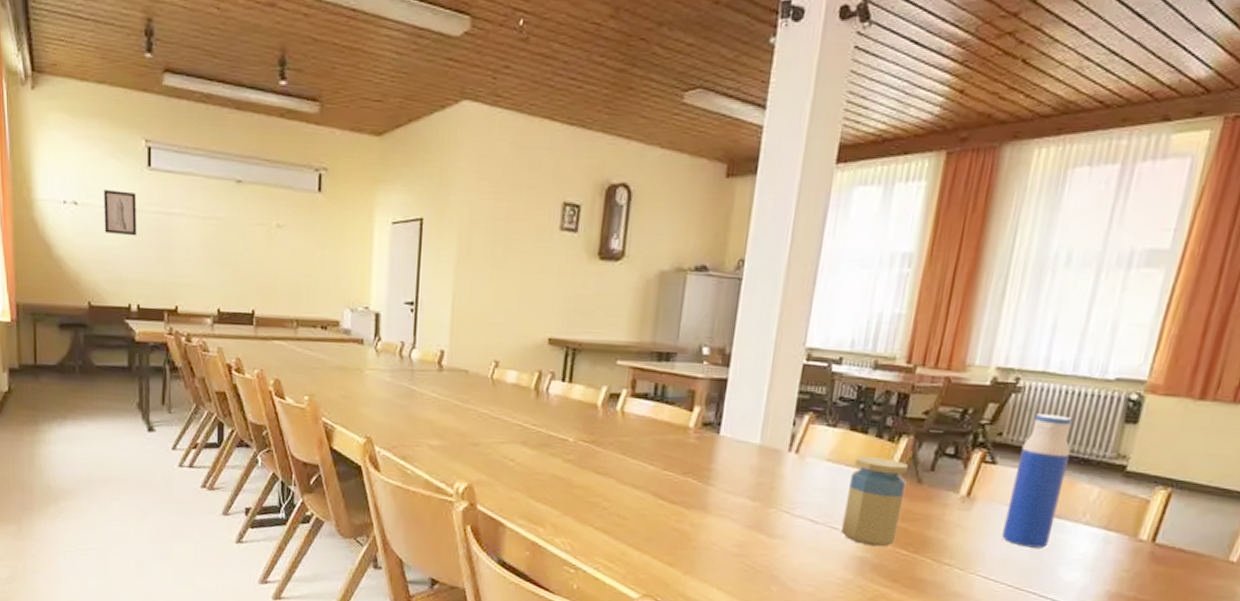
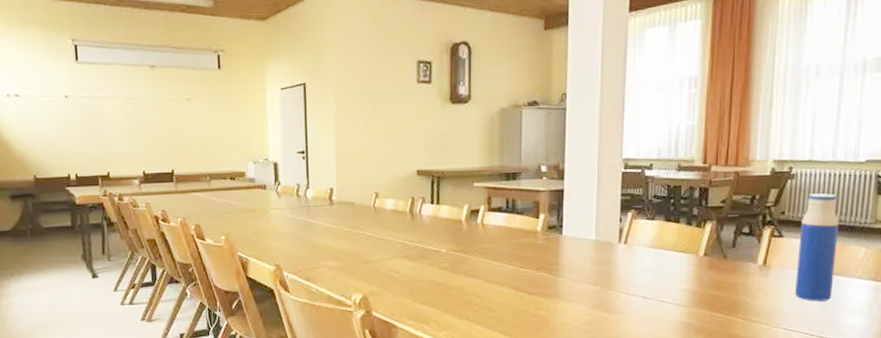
wall art: present [103,190,137,236] -> none [40,82,71,119]
jar: present [841,456,909,547] -> none [668,240,715,313]

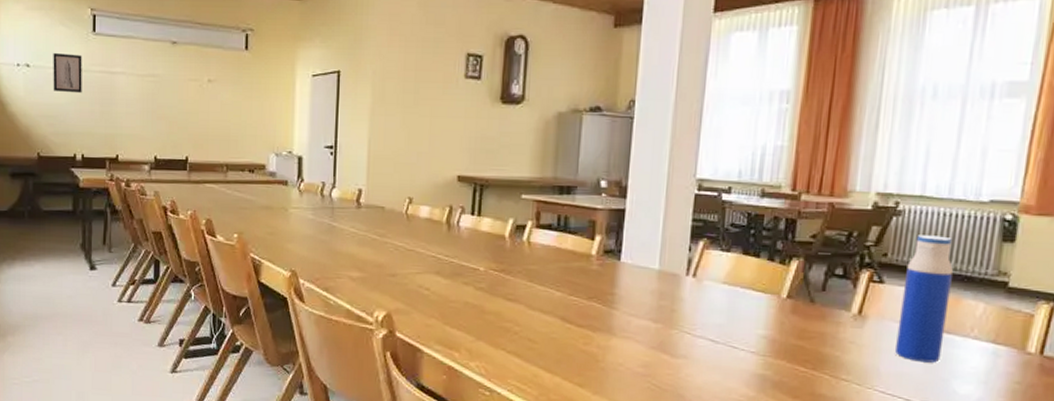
wall art: none [40,82,71,119] -> present [53,53,82,94]

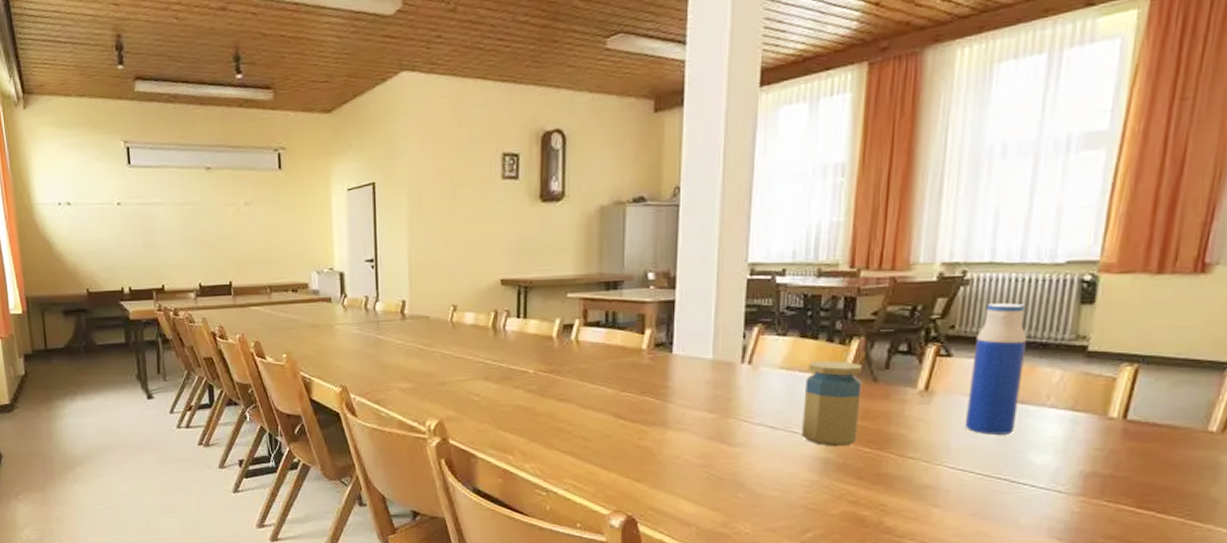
wall art: present [53,53,82,94] -> none [92,188,123,228]
jar: none [741,278,801,365] -> present [802,360,863,447]

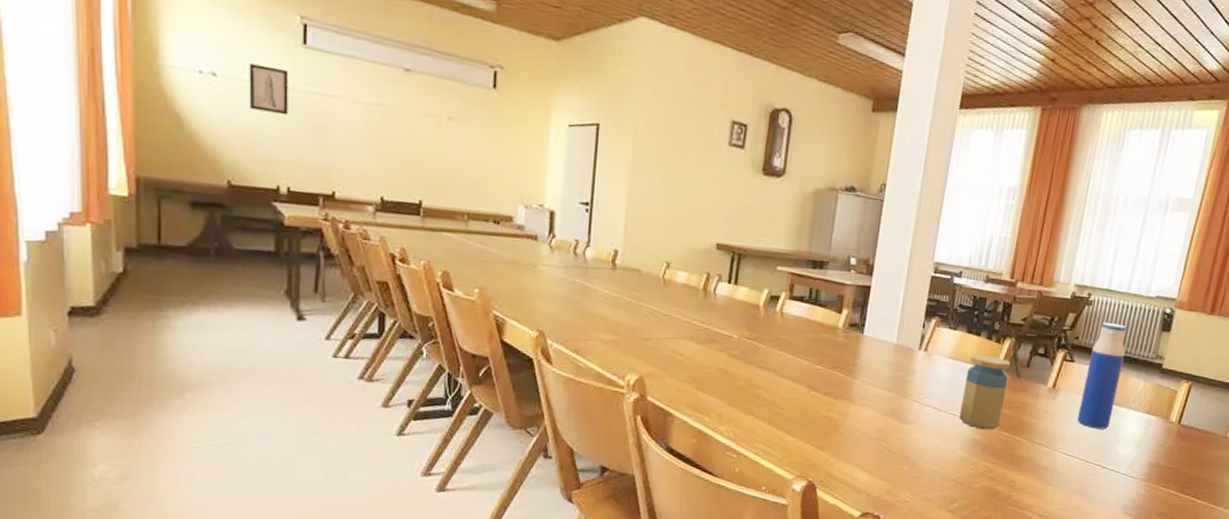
wall art: none [92,188,123,228] -> present [249,63,289,116]

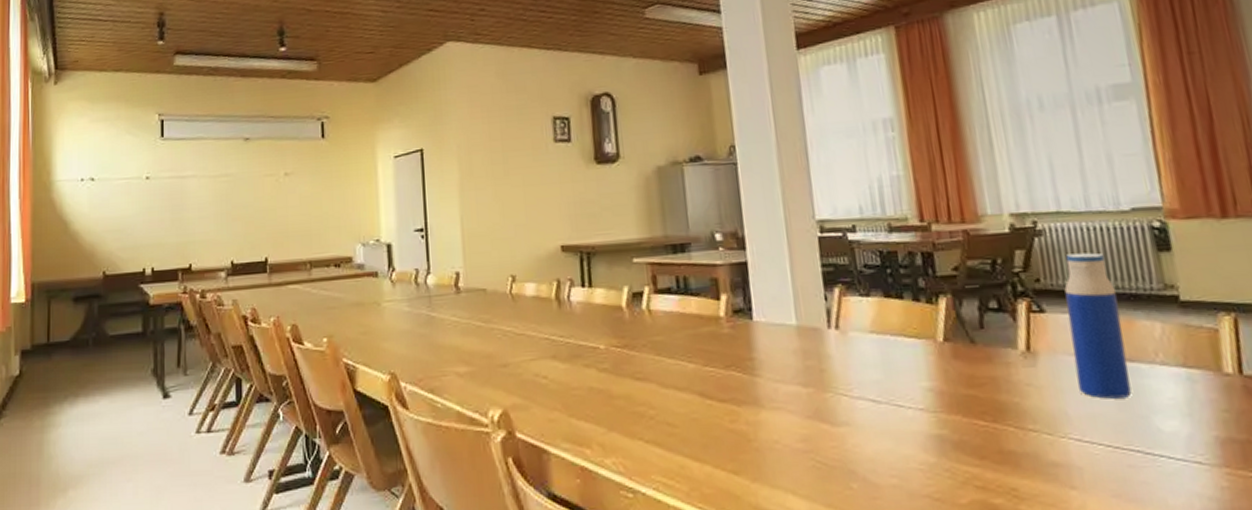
wall art: present [249,63,289,116] -> none [119,162,151,203]
jar: present [959,354,1011,430] -> none [899,321,968,421]

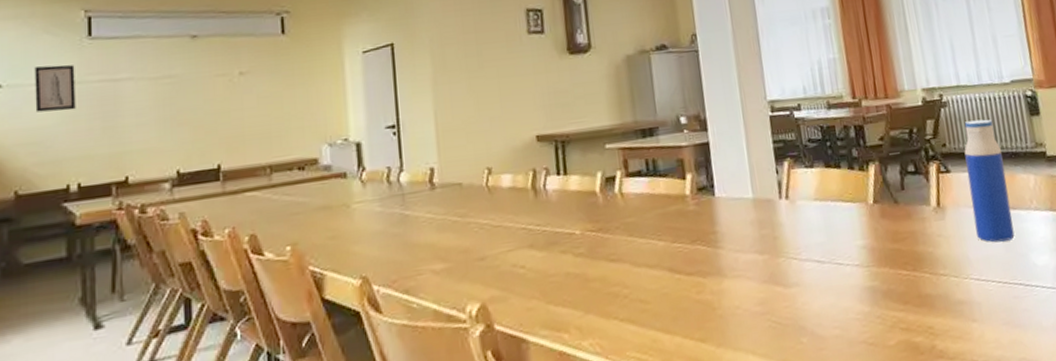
wall art: none [119,162,151,203] -> present [34,65,76,112]

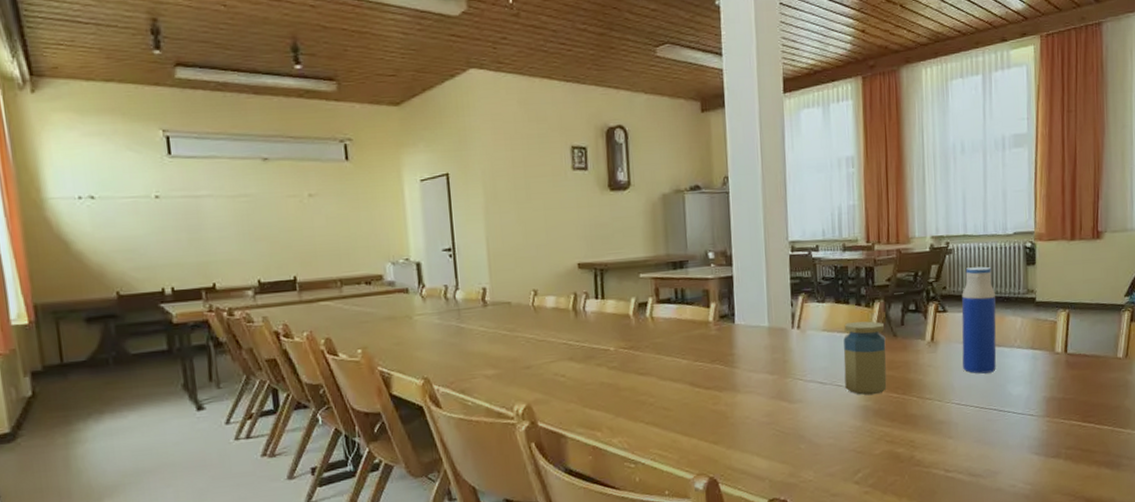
wall art: present [34,65,76,112] -> none [122,180,163,223]
jar: none [837,186,894,274] -> present [843,321,887,395]

